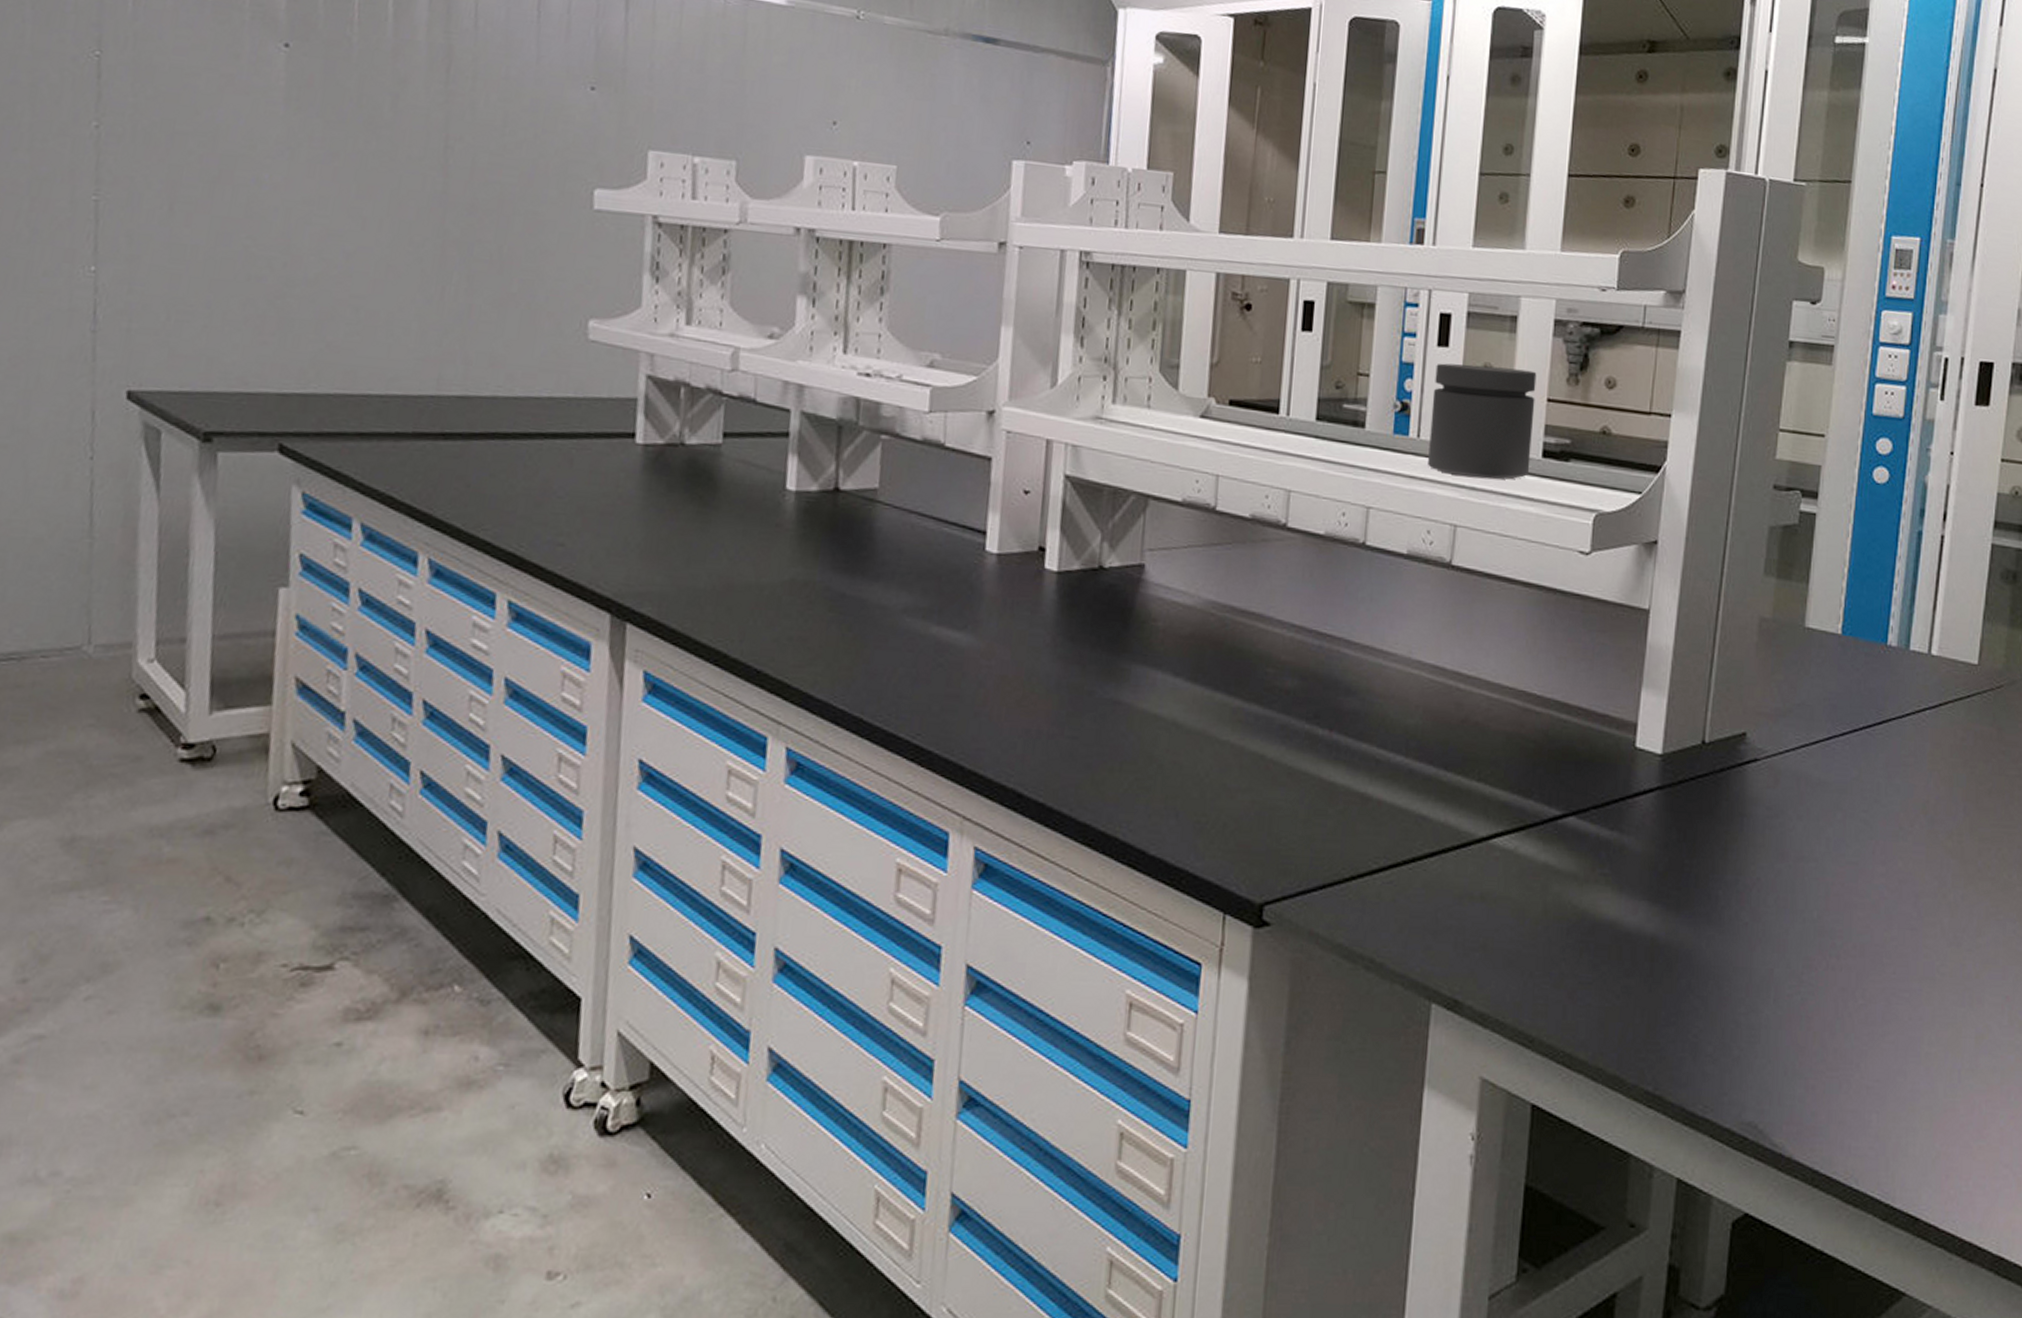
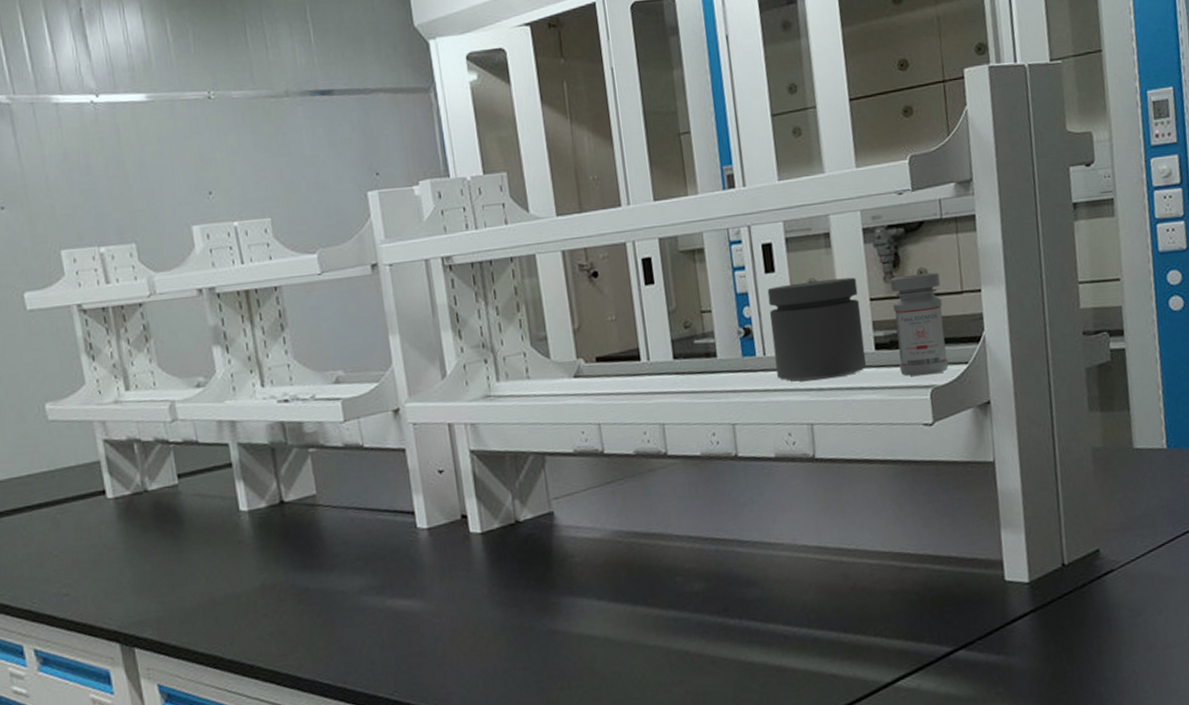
medicine bottle: none [1565,380,1629,499] -> present [890,272,949,376]

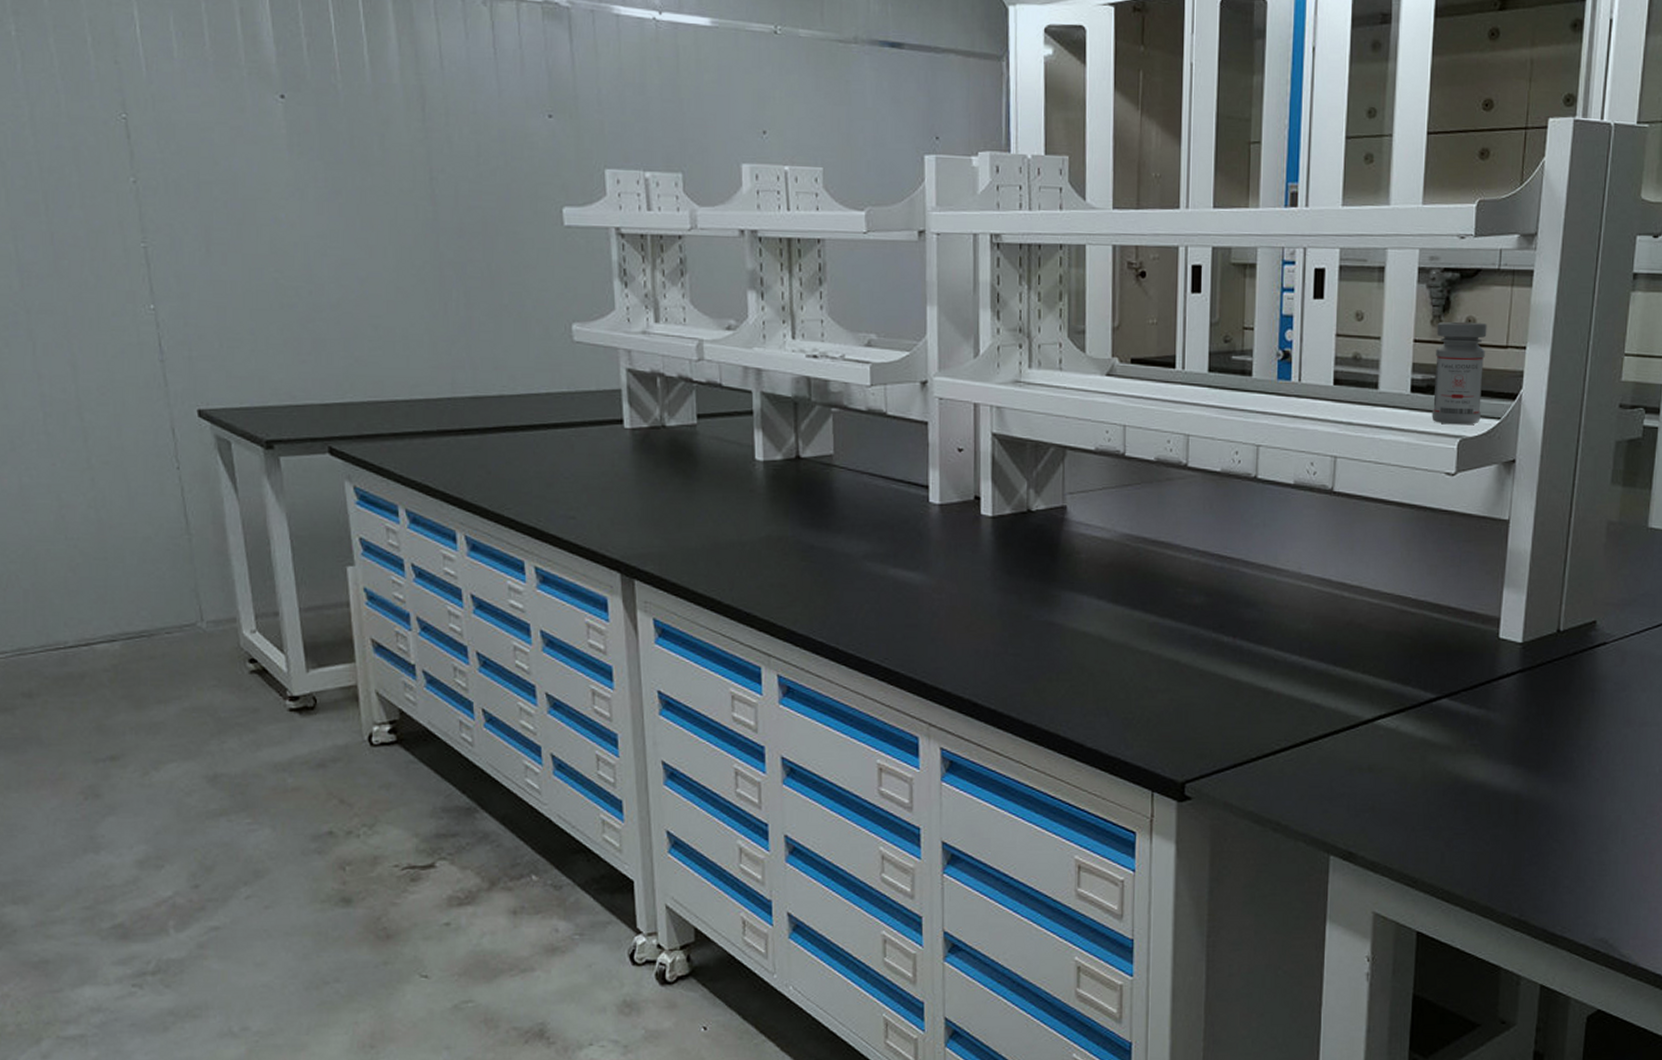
jar: present [767,277,866,382] -> none [1309,313,1404,415]

